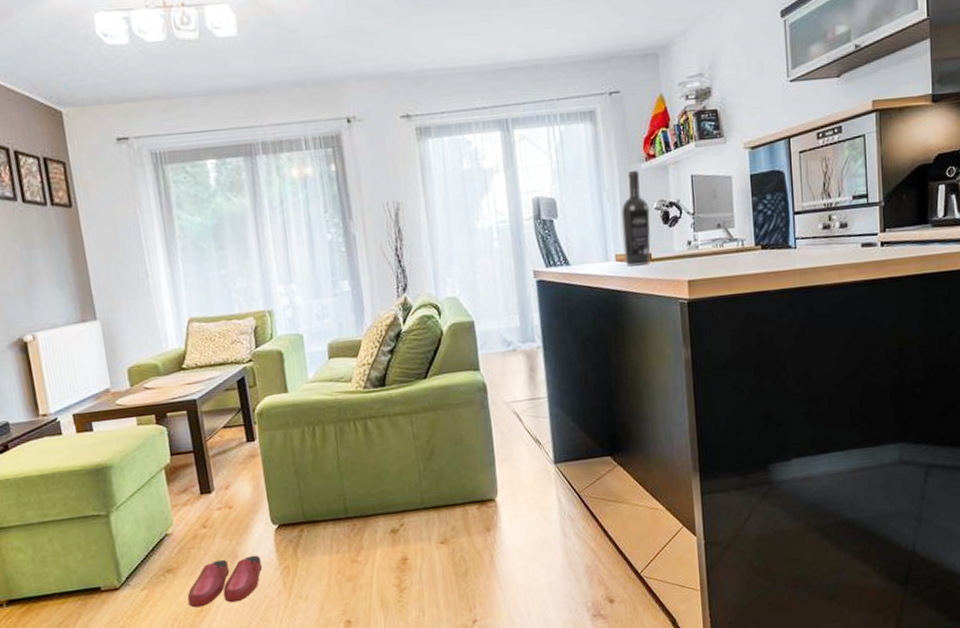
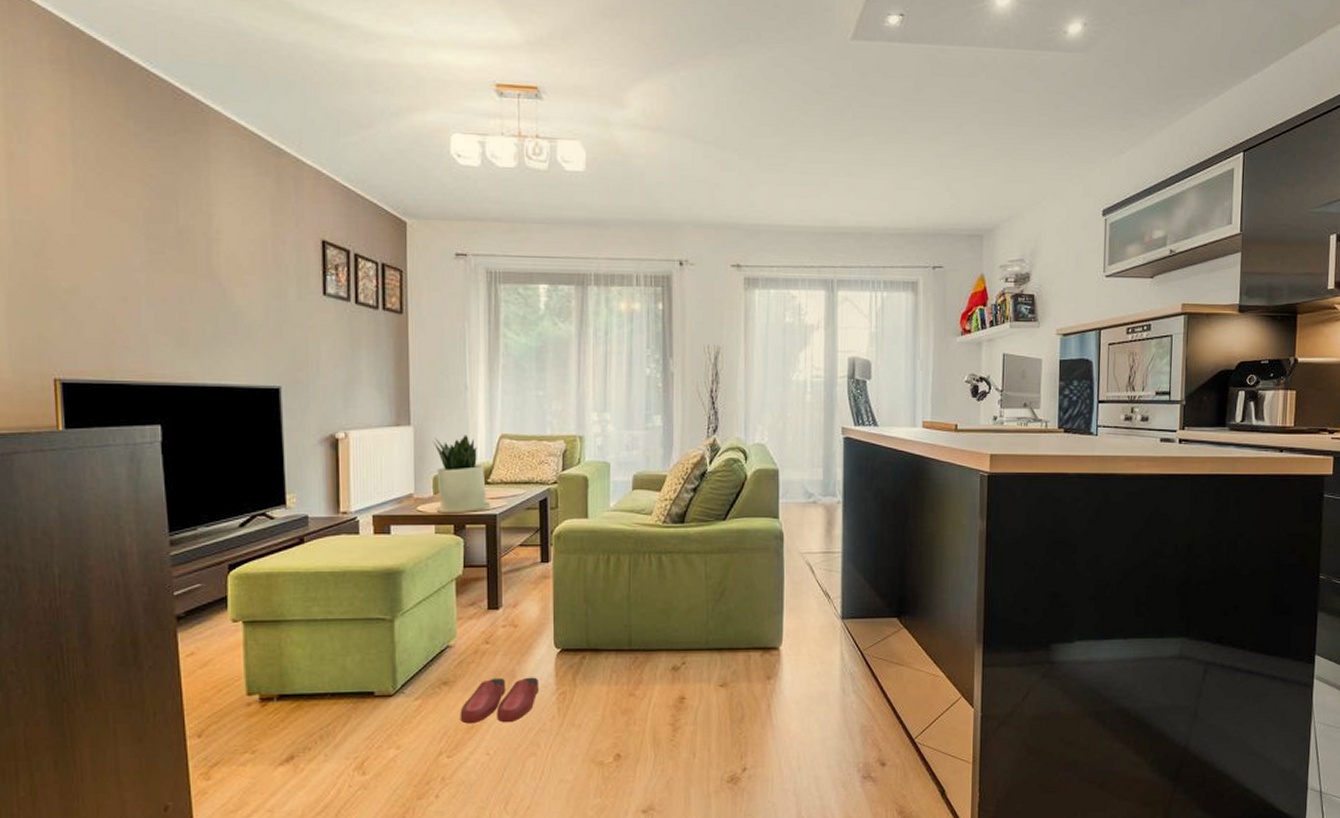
planter: none [122,322,190,406] -> present [433,434,492,515]
wine bottle: present [621,170,651,266] -> none [932,342,960,434]

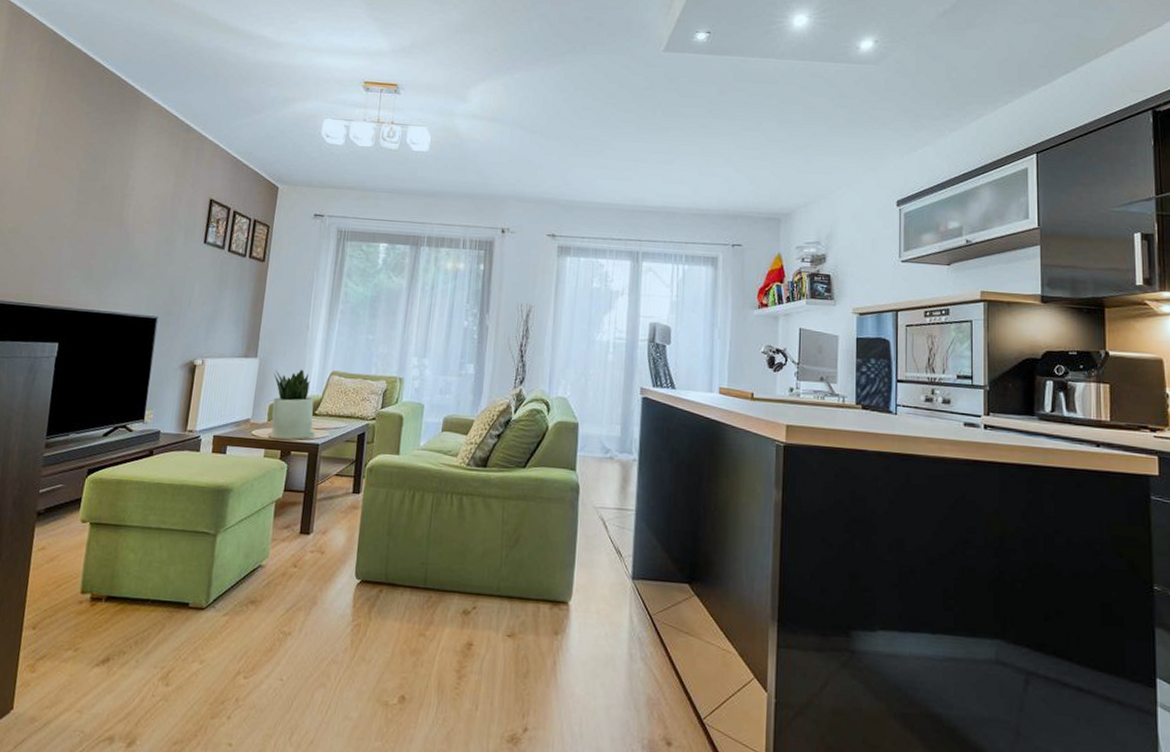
slippers: present [460,677,540,723] -> none [260,602,337,649]

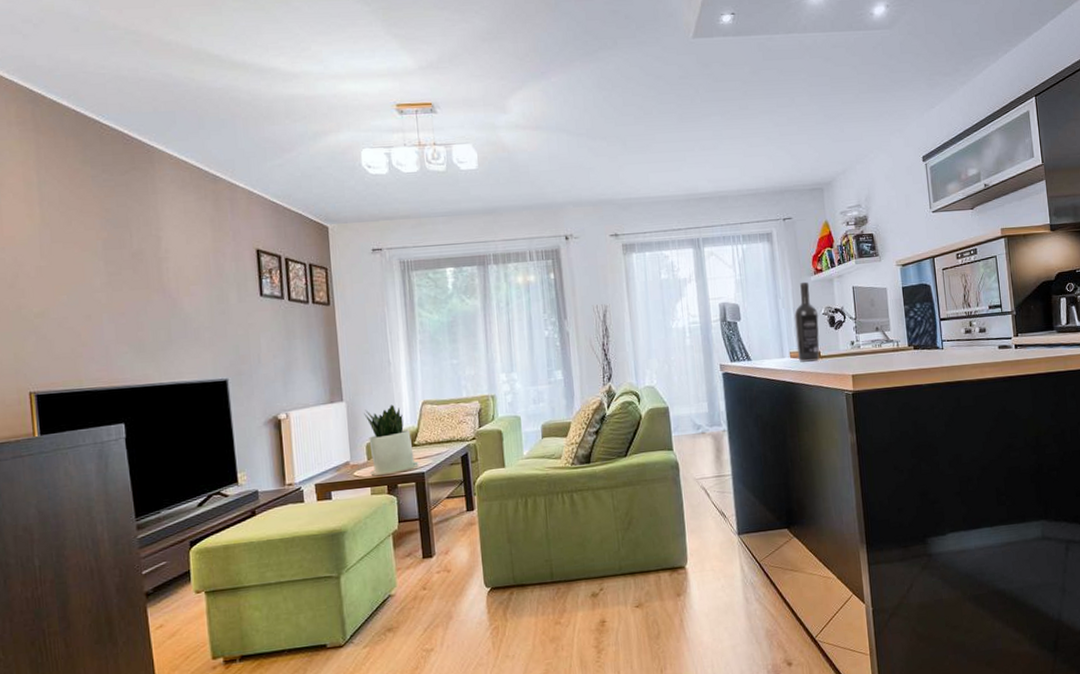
wine bottle: none [728,314,757,402] -> present [794,281,820,362]

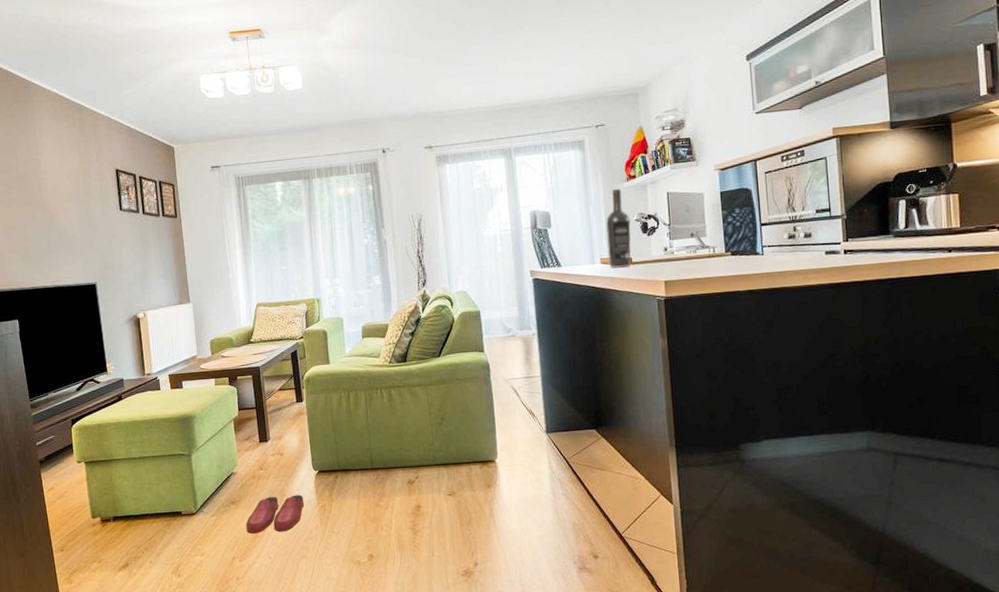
planter: present [364,404,420,477] -> none [208,306,256,370]
slippers: none [404,616,475,665] -> present [246,494,305,533]

